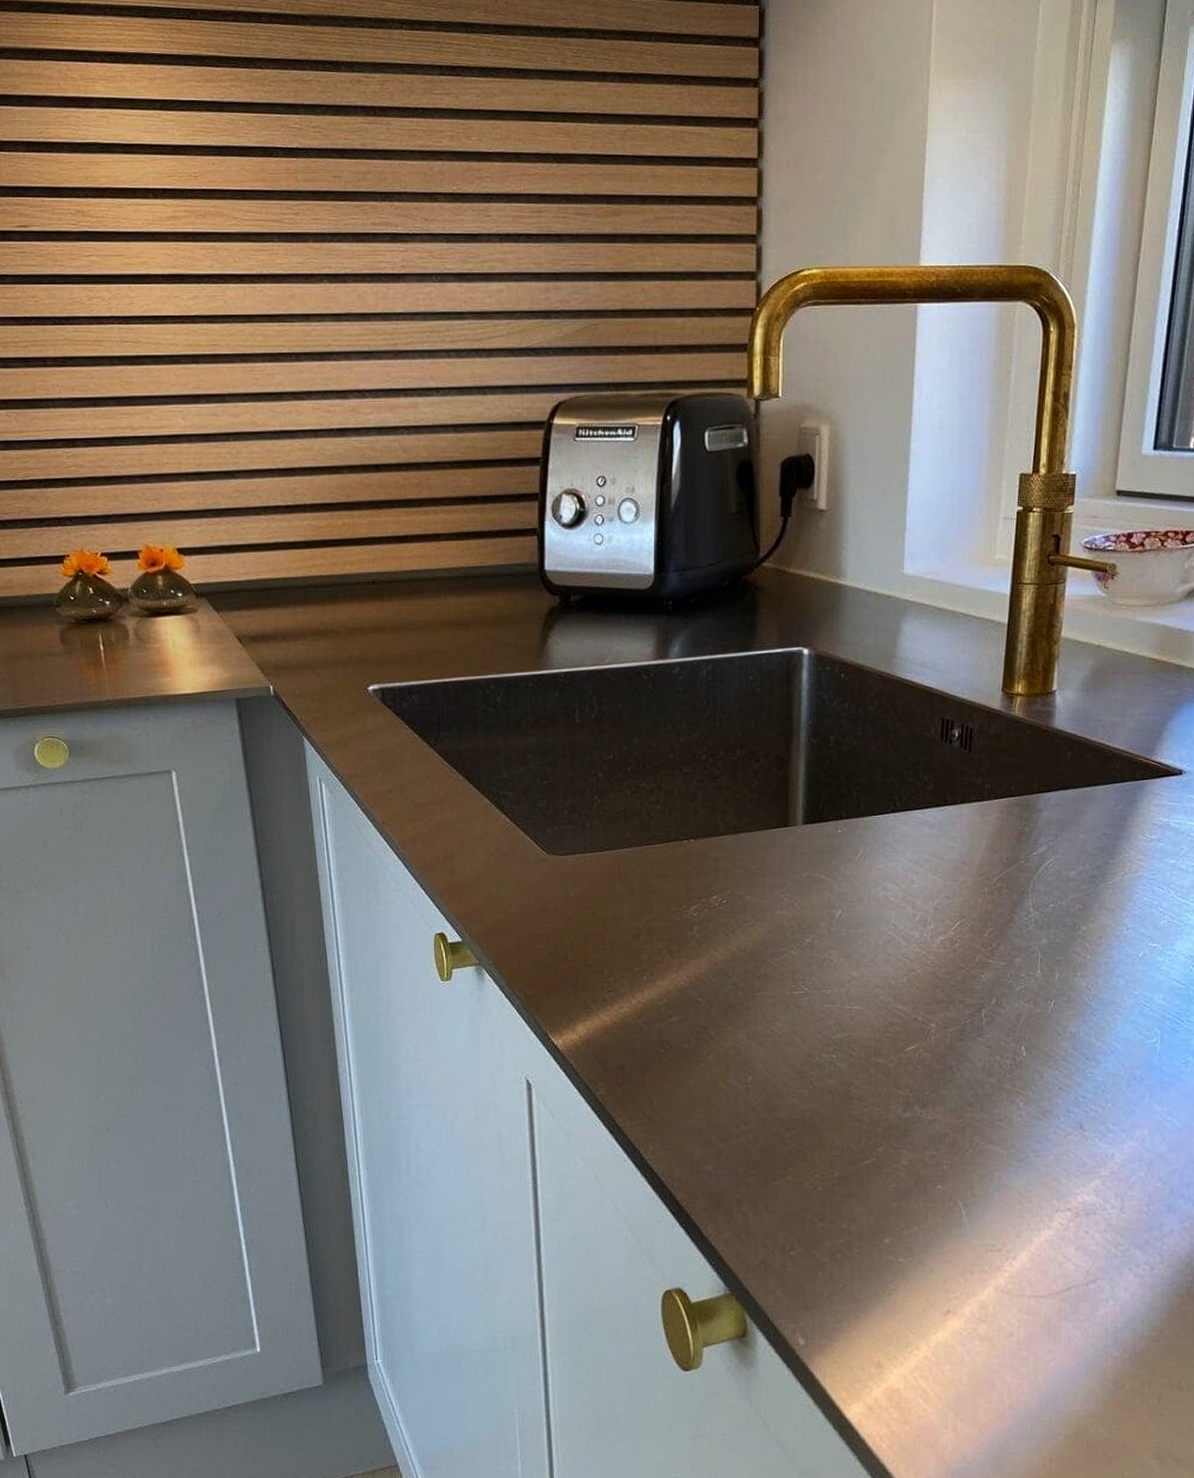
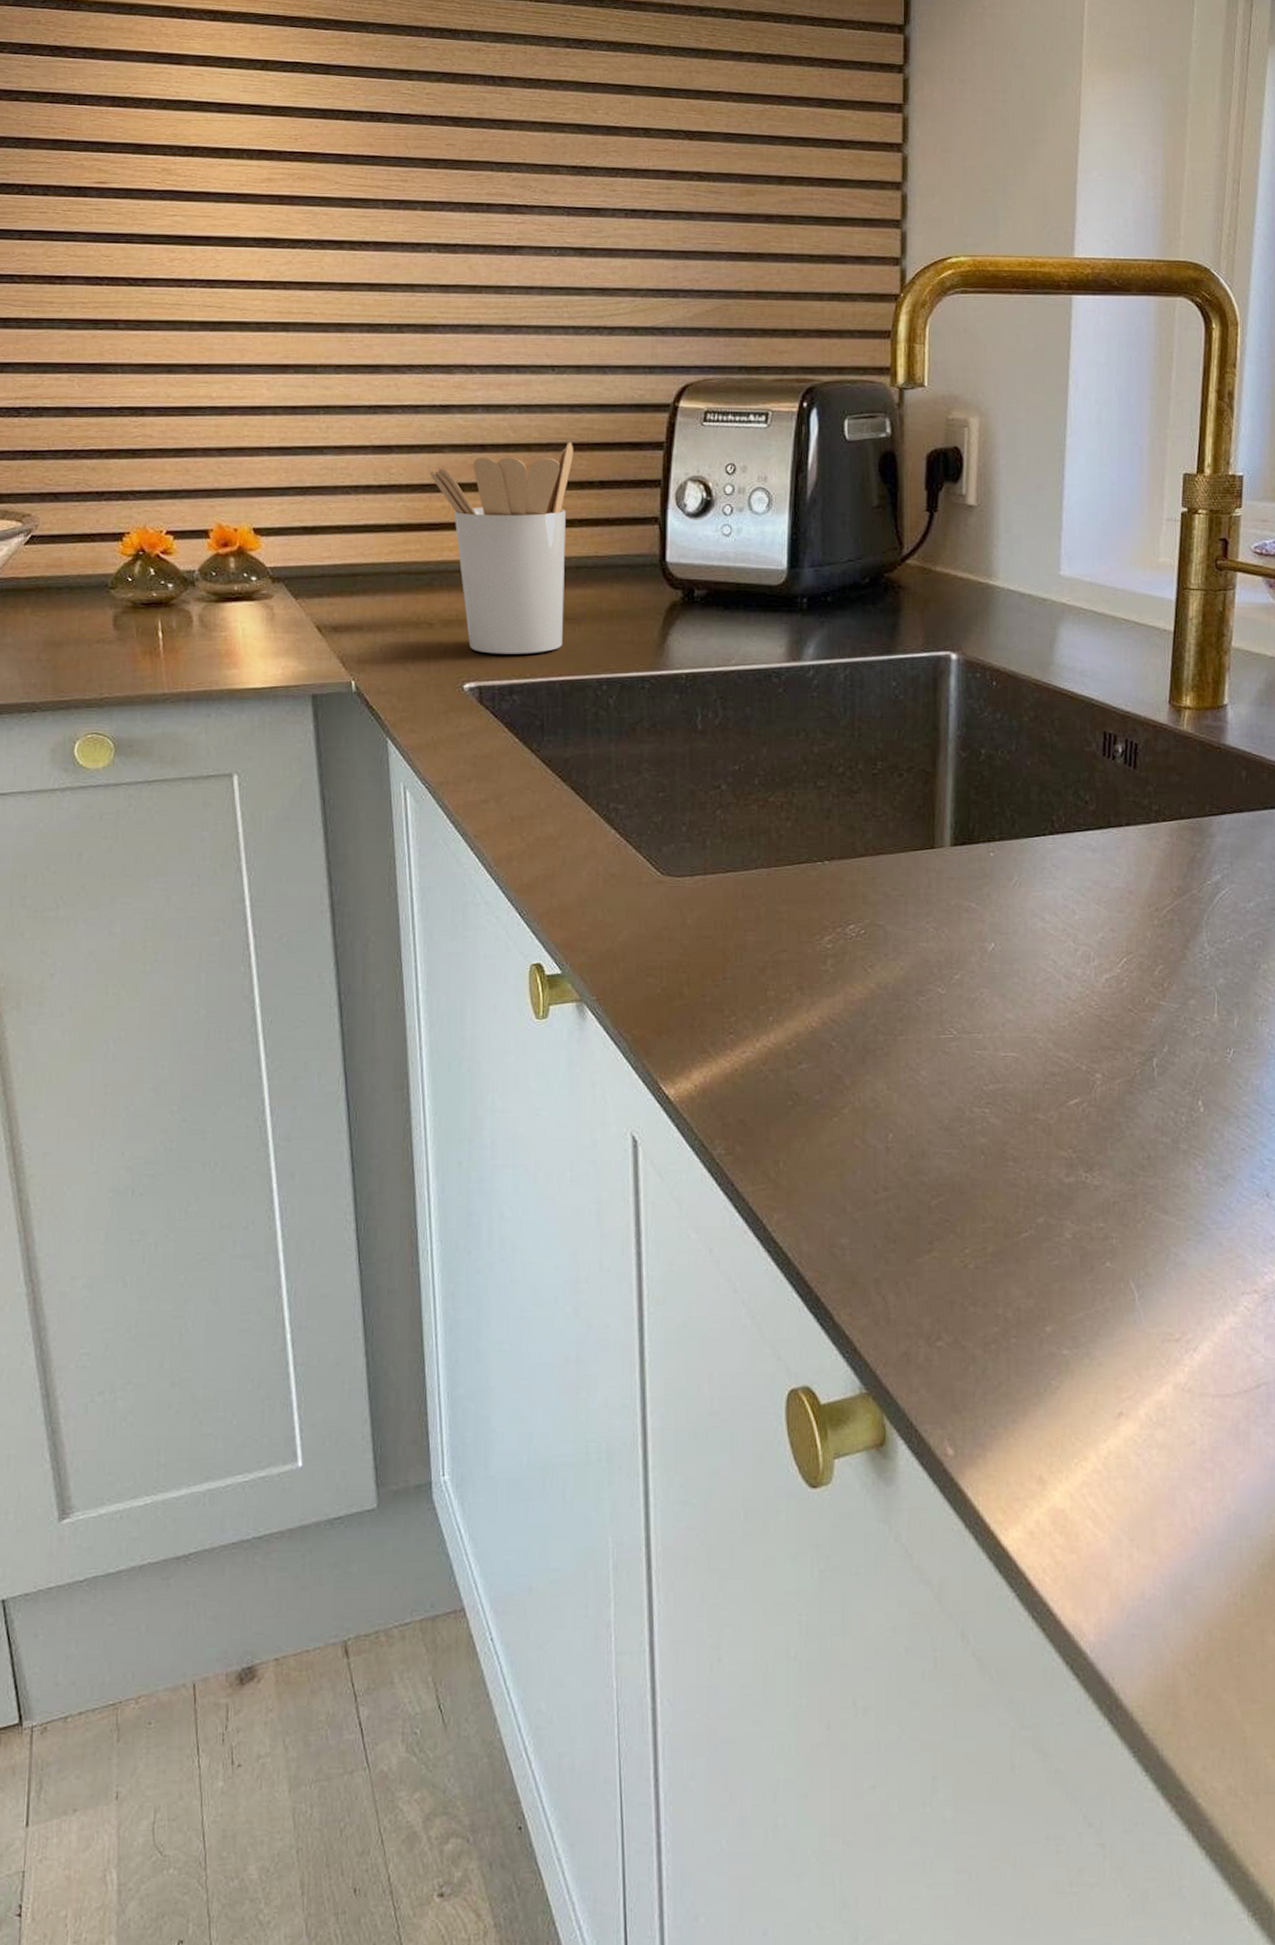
utensil holder: none [330,460,458,658] -> present [430,442,573,654]

